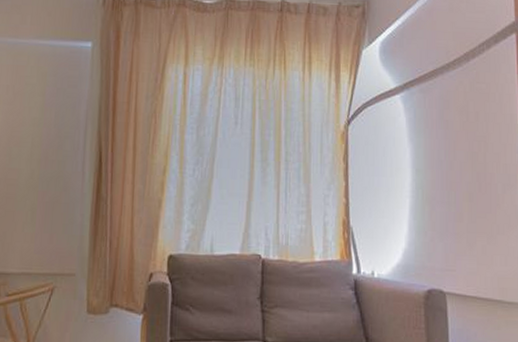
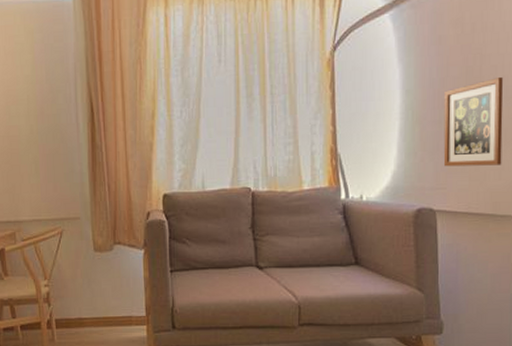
picture frame: none [452,164,507,251] -> present [443,76,503,167]

